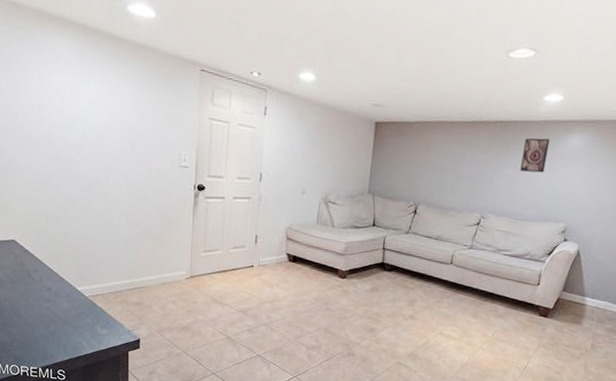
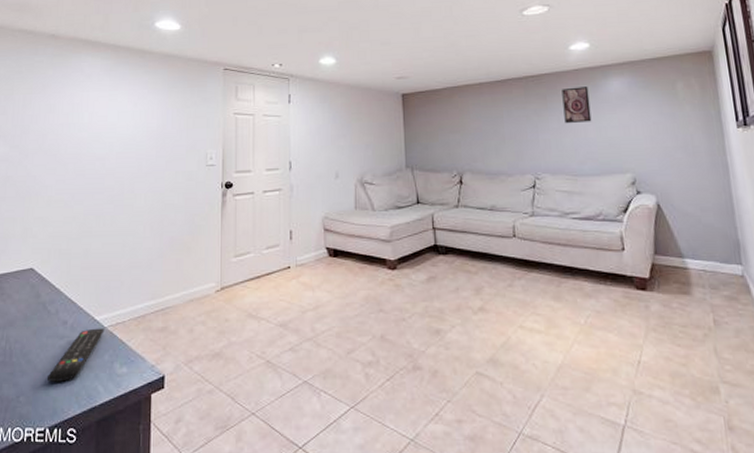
remote control: none [37,296,86,336] -> present [47,328,105,383]

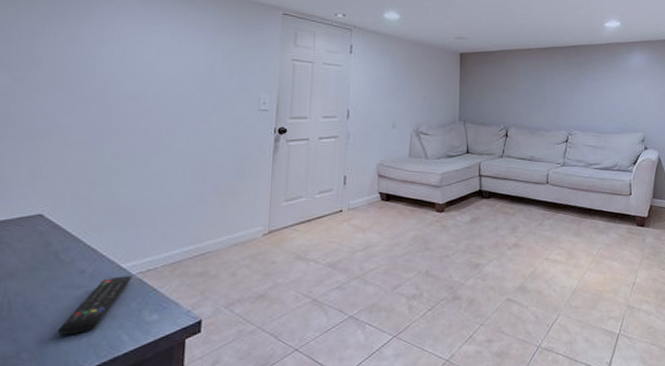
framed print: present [561,87,592,123] -> none [595,58,616,89]

